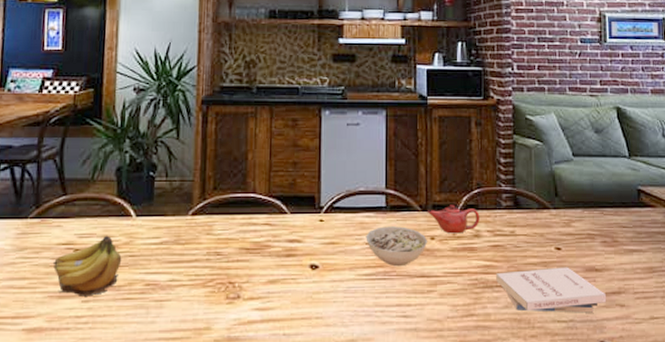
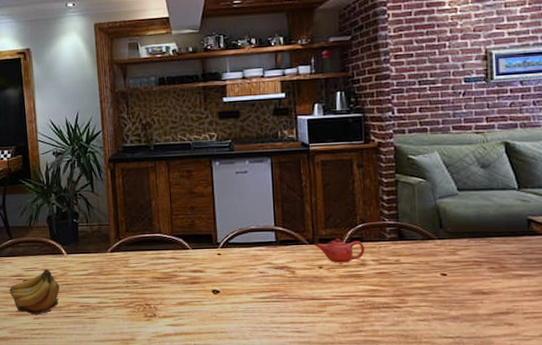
bowl: present [366,226,428,266] -> none [259,258,317,290]
books: present [496,267,607,313] -> none [382,290,495,331]

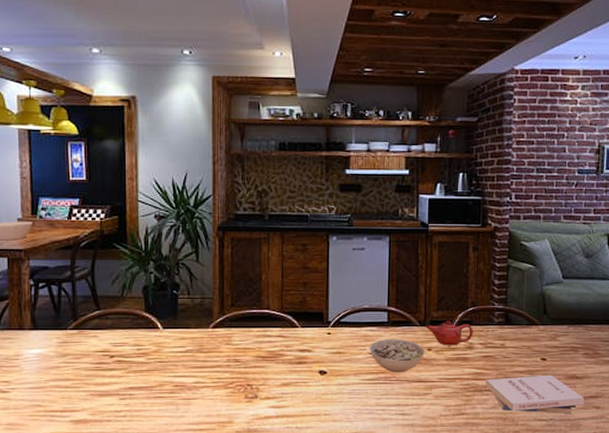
fruit: present [9,269,60,315] -> none [92,344,152,395]
bowl: none [259,258,317,290] -> present [369,339,426,372]
books: none [382,290,495,331] -> present [486,375,585,413]

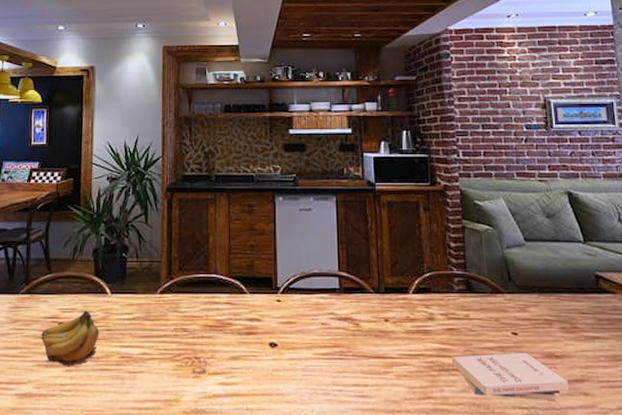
fruit: none [92,344,152,395] -> present [40,310,99,366]
bowl: present [369,339,426,372] -> none [321,308,382,346]
teapot: present [425,321,473,346] -> none [380,288,433,316]

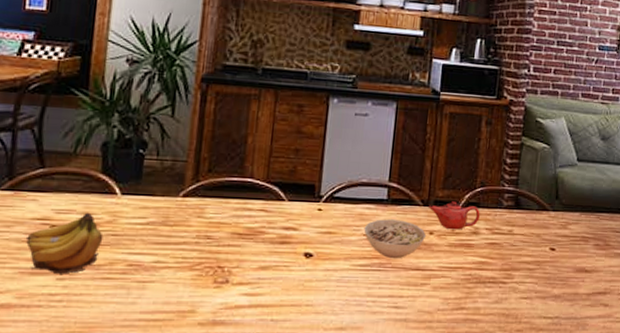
bowl: none [321,308,382,346] -> present [364,219,427,258]
teapot: none [380,288,433,316] -> present [428,201,480,230]
books: present [452,352,570,400] -> none [489,266,593,311]

